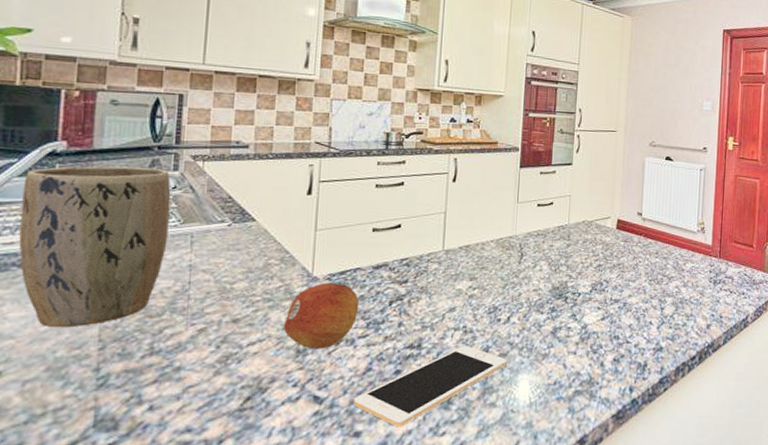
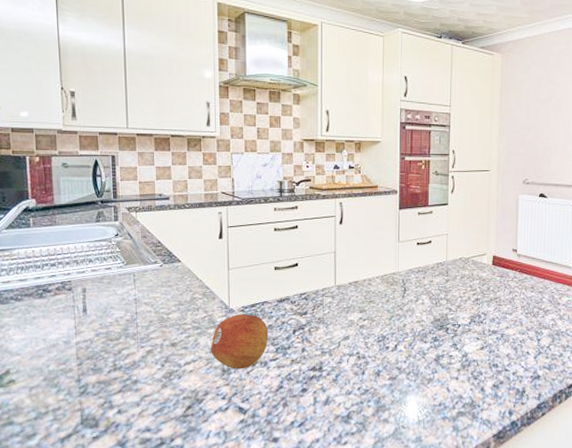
plant pot: present [18,166,171,328] -> none [10,218,117,348]
cell phone: present [352,345,507,427] -> none [270,369,396,436]

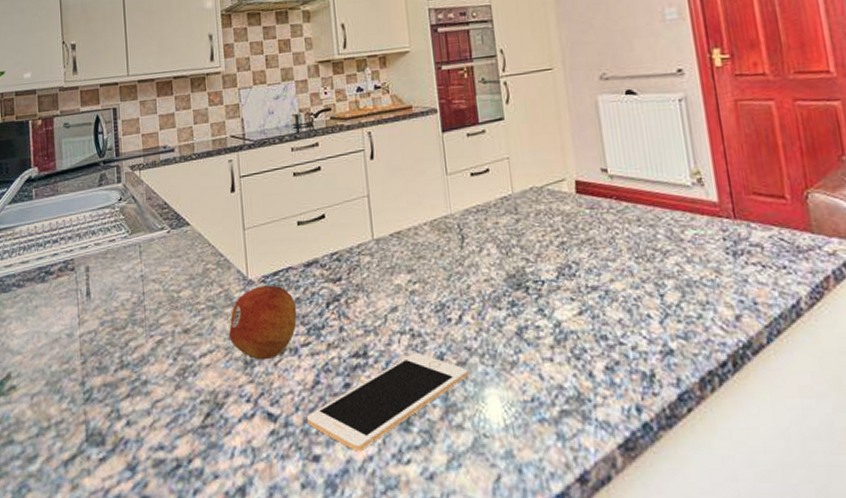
cell phone: none [270,369,396,436] -> present [306,352,468,452]

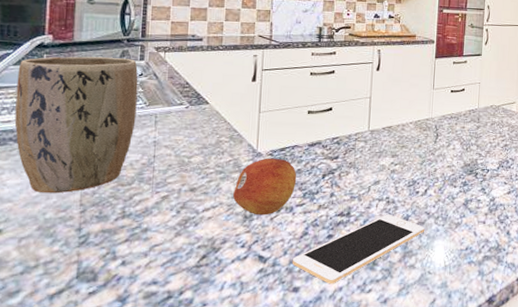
plant pot: none [13,182,122,343] -> present [14,56,138,194]

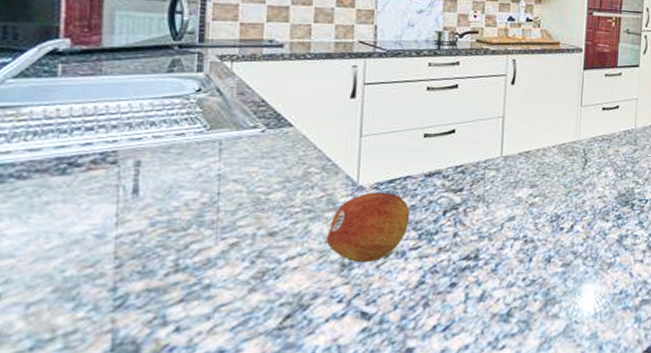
plant pot: present [14,56,138,194] -> none [16,66,195,245]
cell phone: present [292,214,424,284] -> none [404,255,570,342]

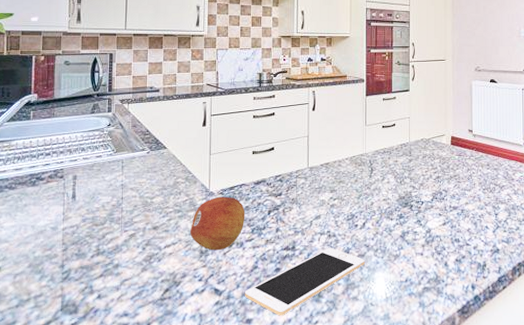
cell phone: none [404,255,570,342] -> present [244,247,365,316]

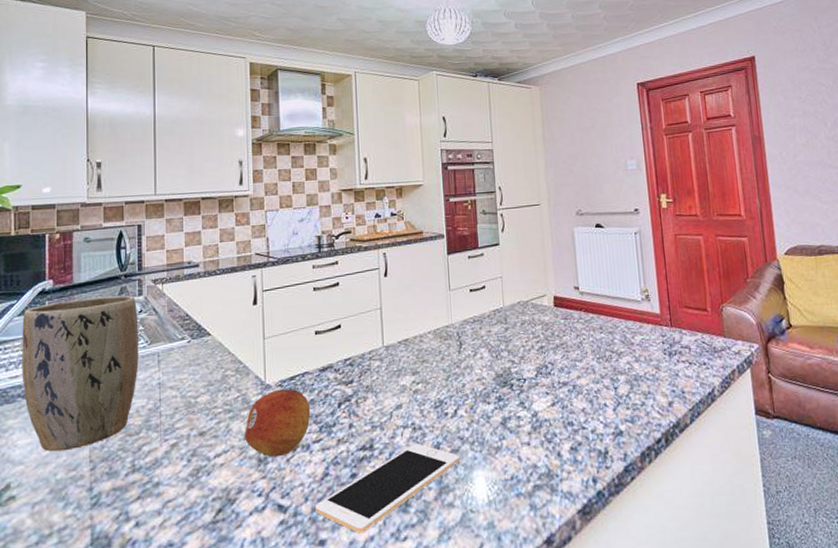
plant pot: none [9,110,107,234] -> present [22,295,139,452]

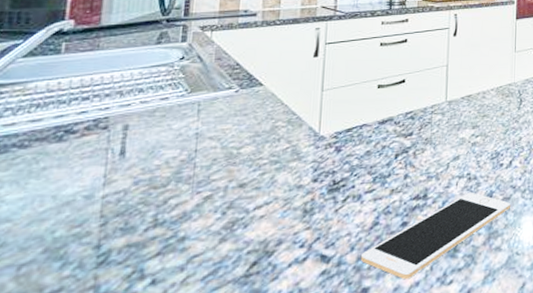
plant pot: present [22,295,139,452] -> none [20,40,179,207]
fruit: present [245,389,311,457] -> none [291,140,366,208]

